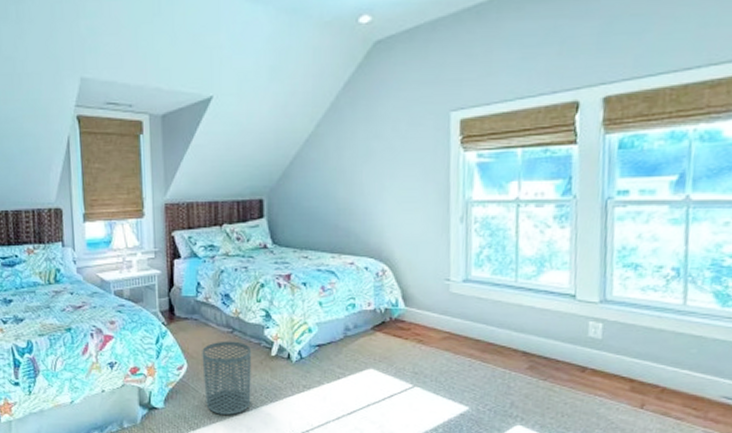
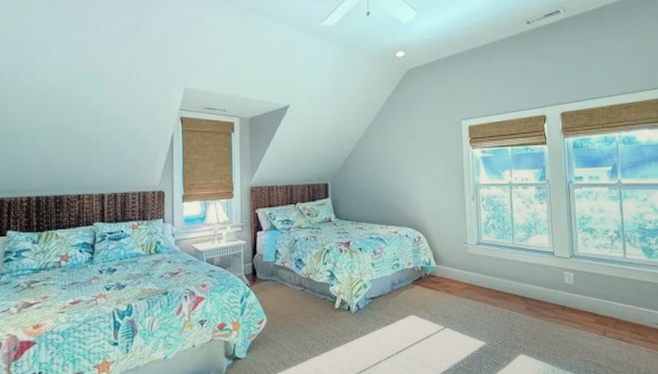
waste bin: present [202,341,251,415] -> none [279,297,319,361]

